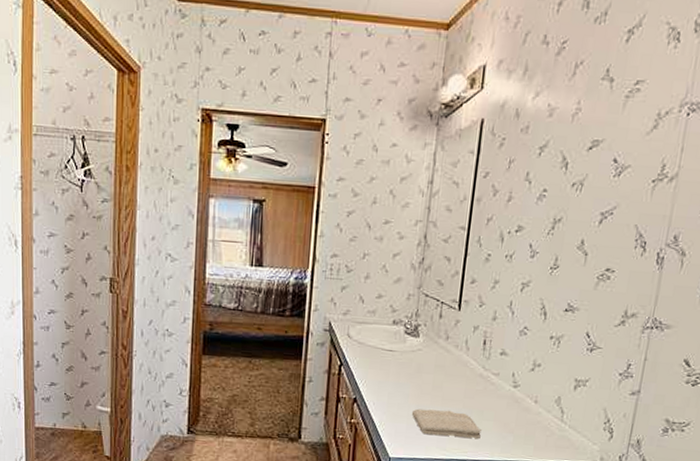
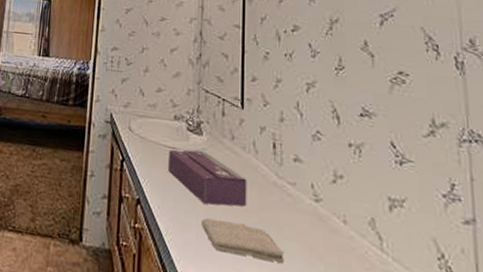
tissue box: none [384,351,457,398] -> present [168,150,247,206]

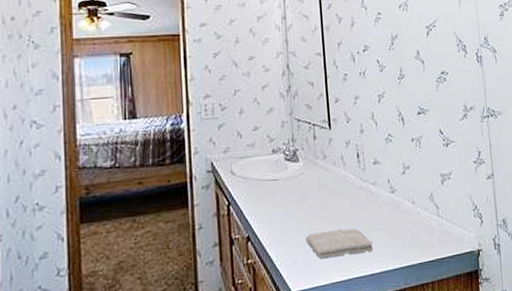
tissue box: present [168,150,247,206] -> none [271,175,341,222]

